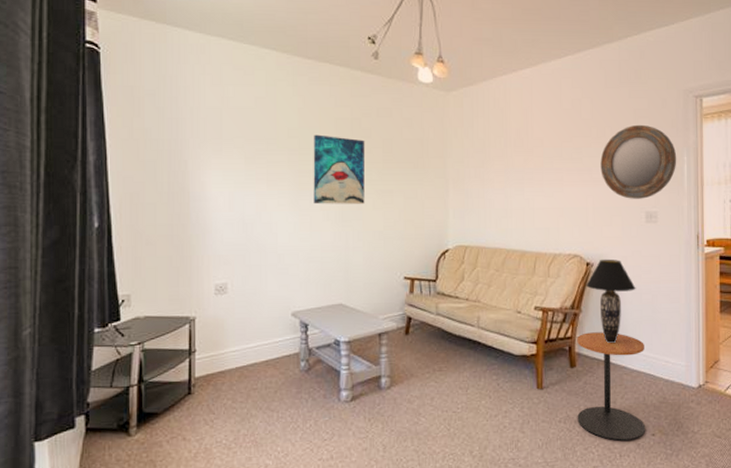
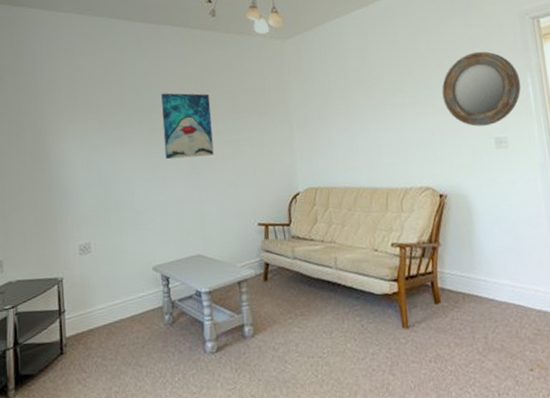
side table: present [577,332,646,441] -> none [438,264,523,379]
table lamp: present [586,259,636,344] -> none [441,188,494,276]

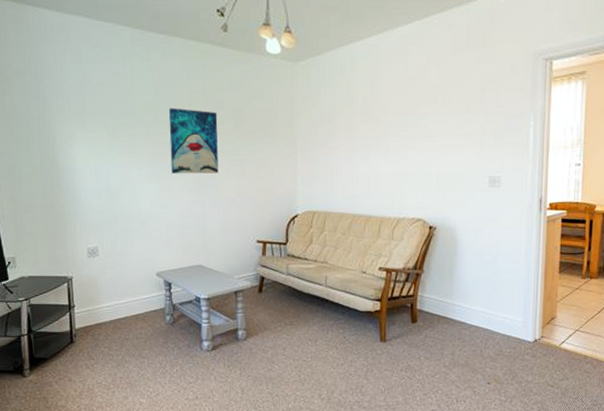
home mirror: present [442,51,521,127] -> none [445,89,523,165]

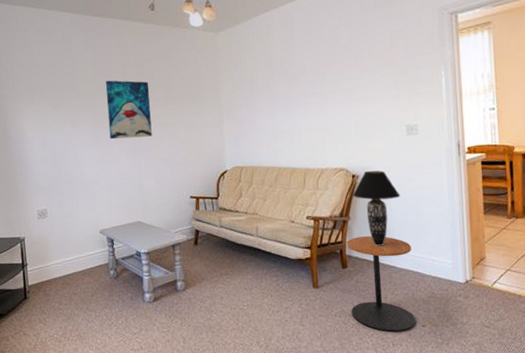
side table: none [417,291,483,388] -> present [347,236,416,332]
table lamp: none [428,222,477,302] -> present [352,170,401,247]

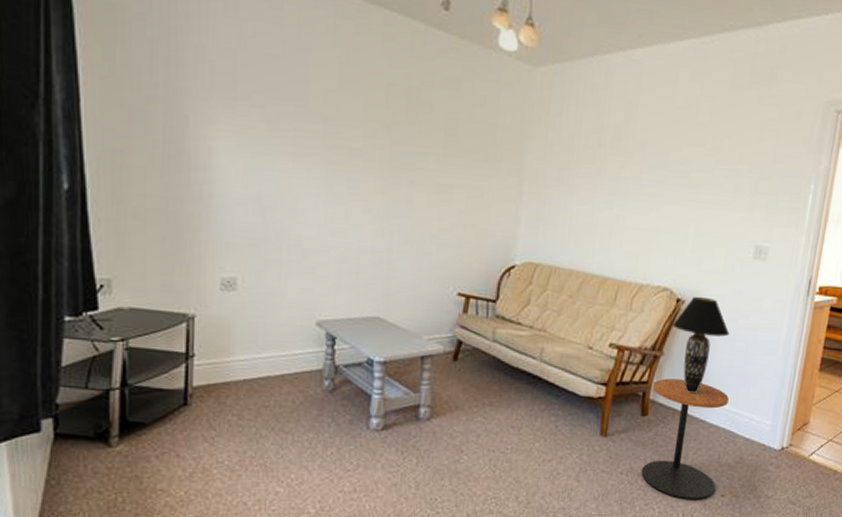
wall art: present [106,80,152,140] -> none [352,101,424,198]

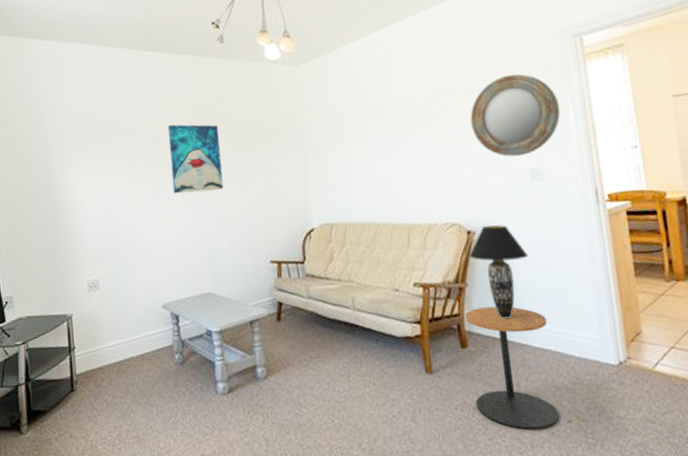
wall art: none [352,101,424,198] -> present [168,124,224,194]
home mirror: none [710,138,803,231] -> present [470,73,561,157]

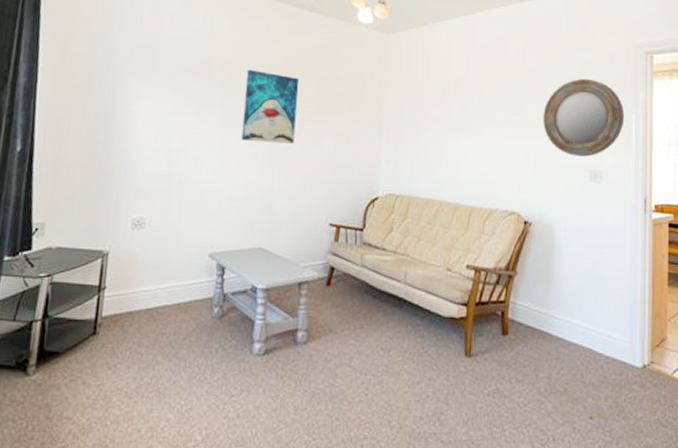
side table: present [465,306,560,430] -> none [507,297,584,422]
table lamp: present [469,225,529,320] -> none [522,218,577,312]

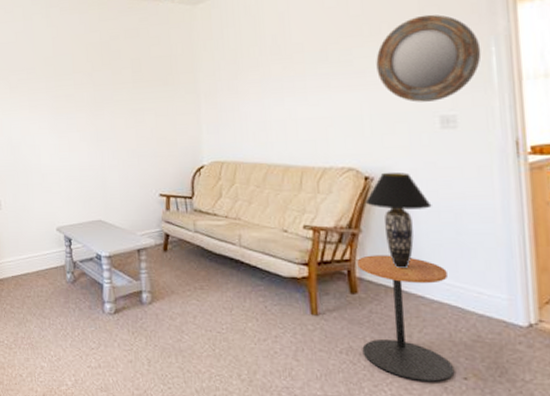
wall art: present [241,69,300,144] -> none [67,60,117,127]
side table: none [507,297,584,422] -> present [357,255,455,382]
table lamp: none [522,218,577,312] -> present [365,172,432,269]

